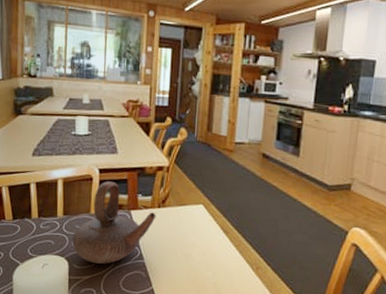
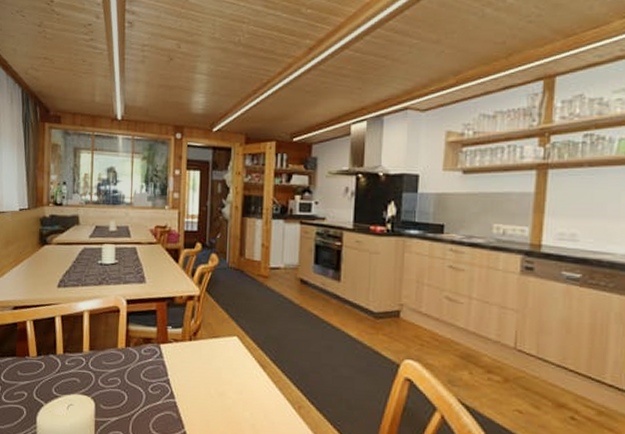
teapot: present [72,181,156,264] -> none [99,312,187,404]

